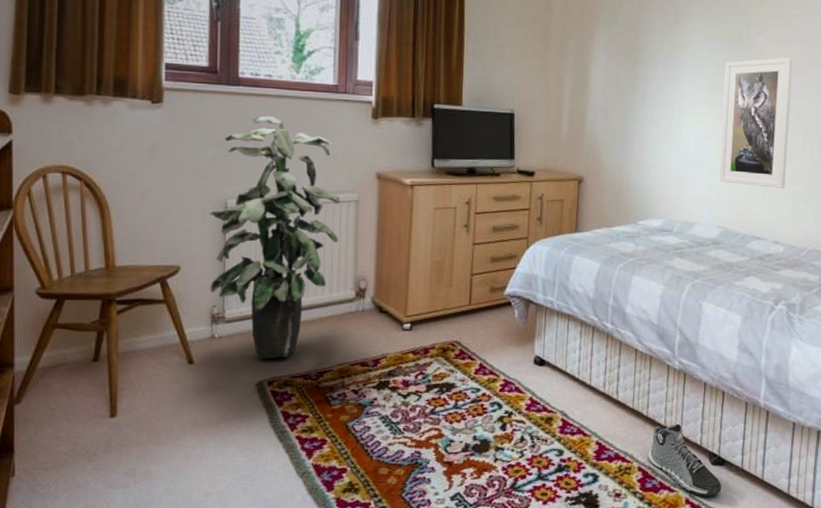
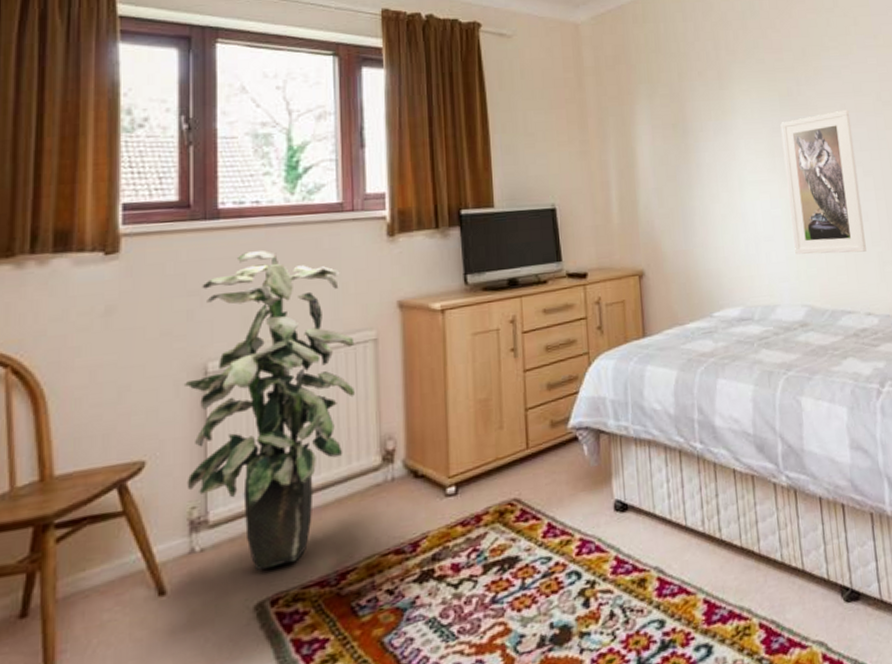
sneaker: present [648,423,722,496] -> none [768,555,863,647]

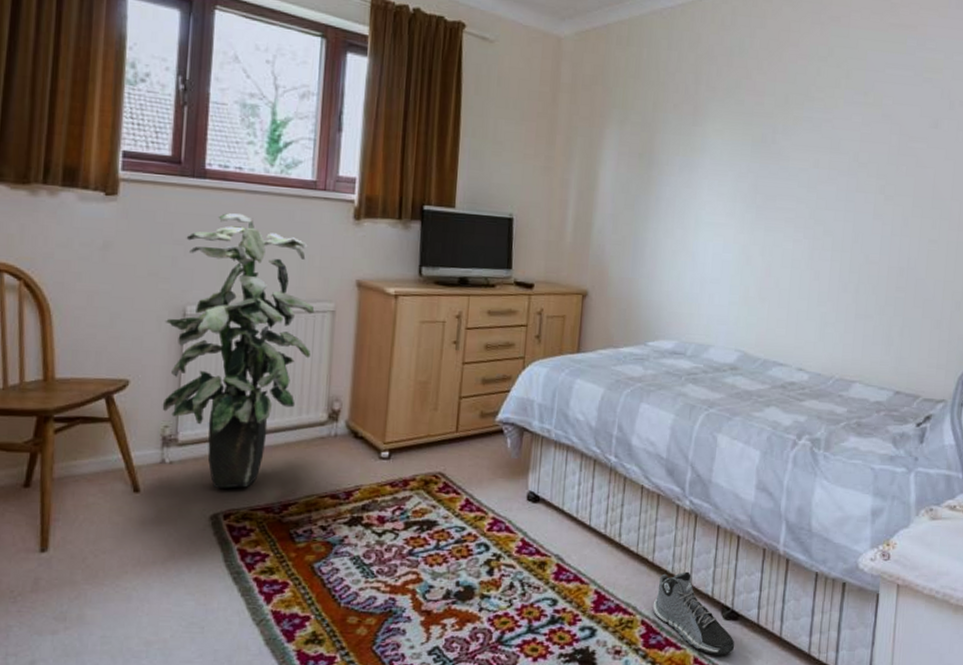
sneaker: none [768,555,863,647] -> present [652,571,735,655]
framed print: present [780,109,867,255] -> none [738,165,822,309]

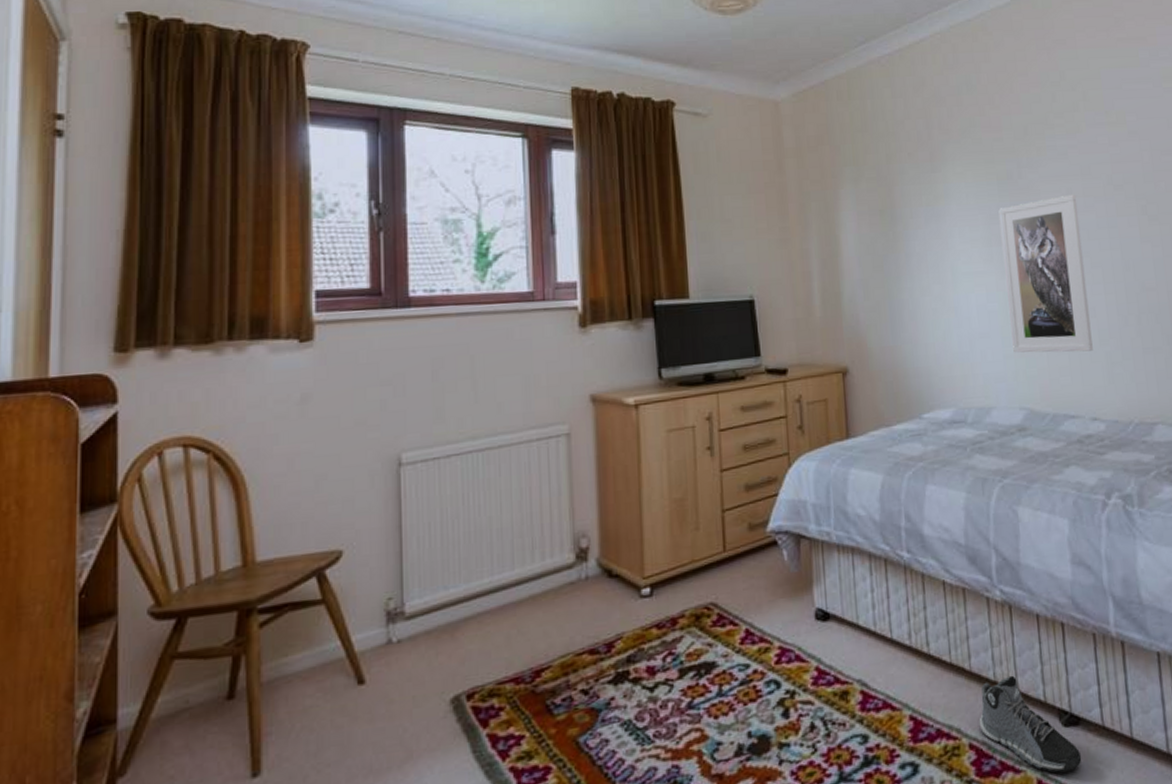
indoor plant: present [162,213,315,488] -> none [378,340,547,664]
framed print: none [738,165,822,309] -> present [998,194,1093,353]

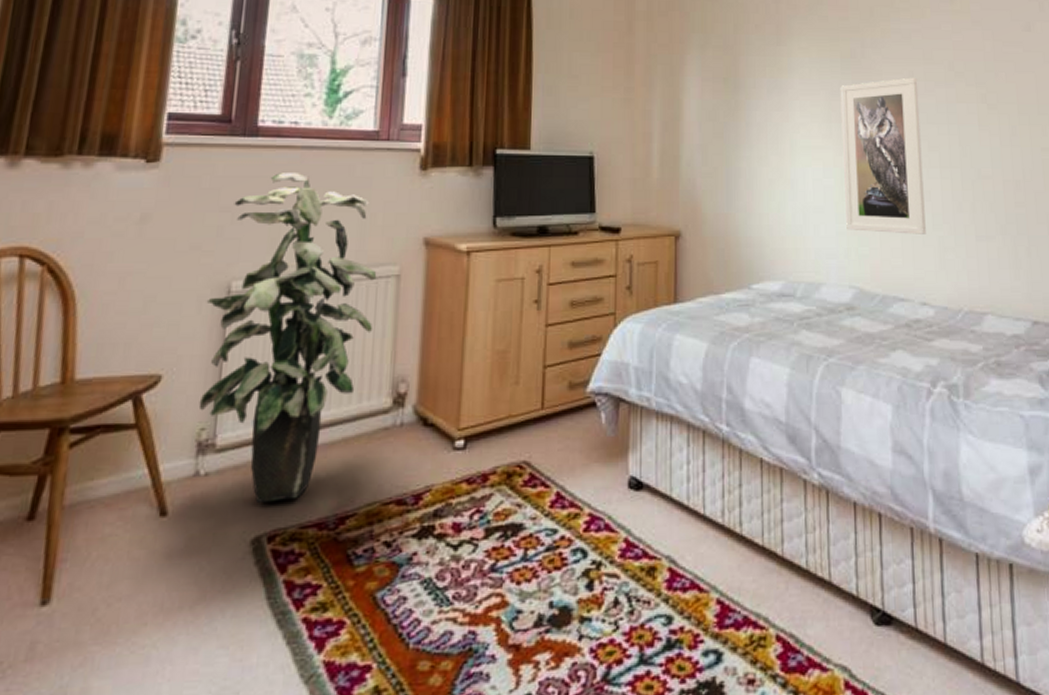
indoor plant: none [378,340,547,664] -> present [198,173,377,503]
sneaker: present [979,675,1082,773] -> none [788,565,892,675]

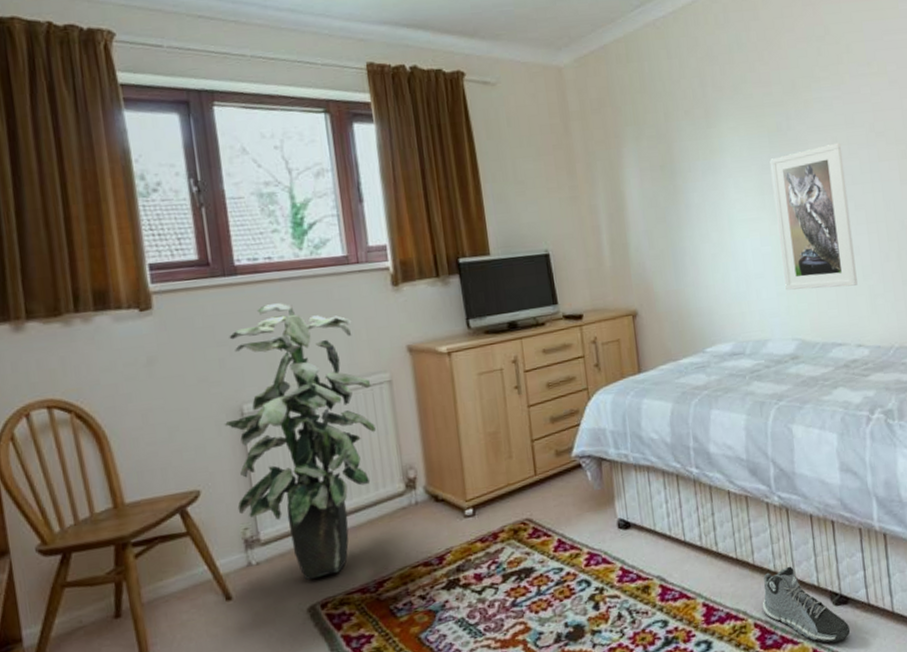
sneaker: none [788,565,892,675] -> present [762,566,851,643]

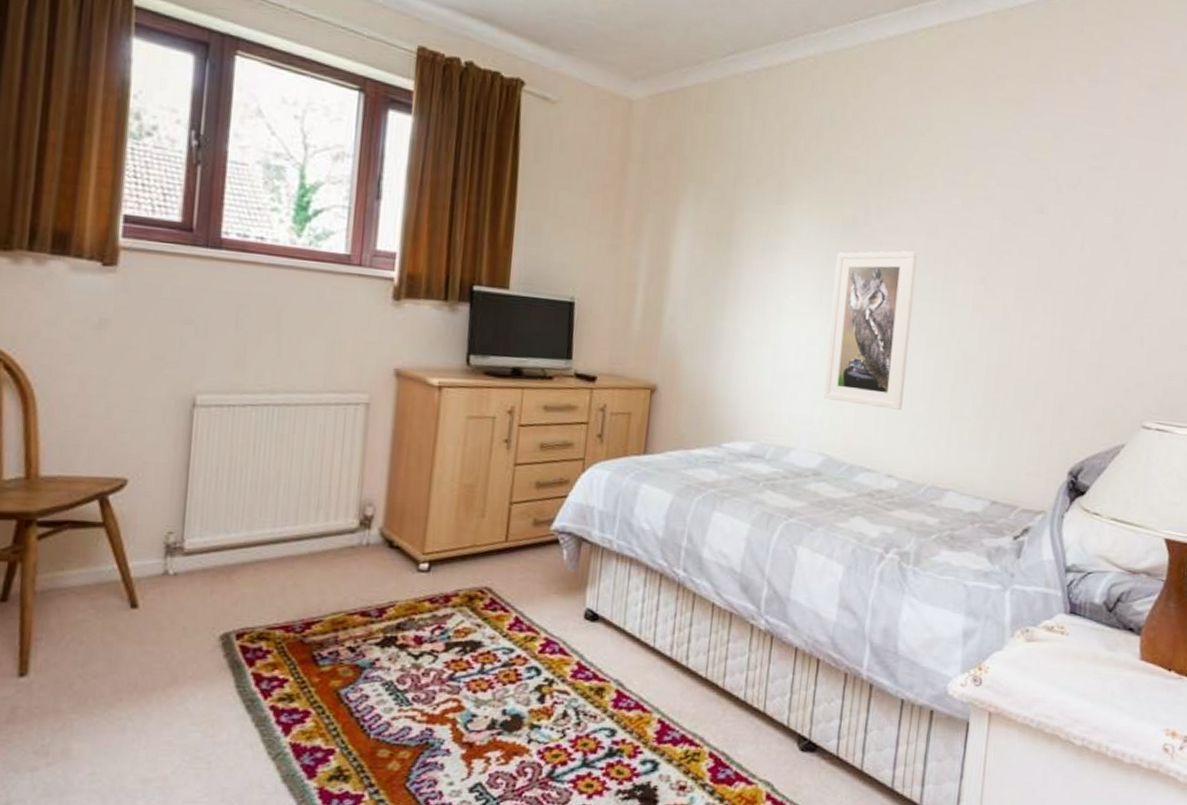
indoor plant: present [224,303,376,580] -> none [165,289,346,604]
sneaker: present [762,566,851,643] -> none [722,698,812,790]

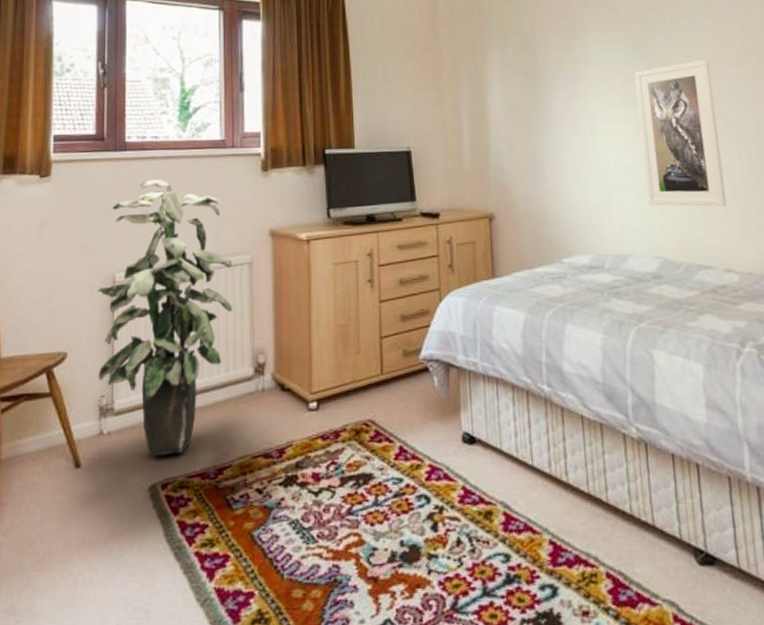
indoor plant: none [165,289,346,604] -> present [97,179,233,456]

